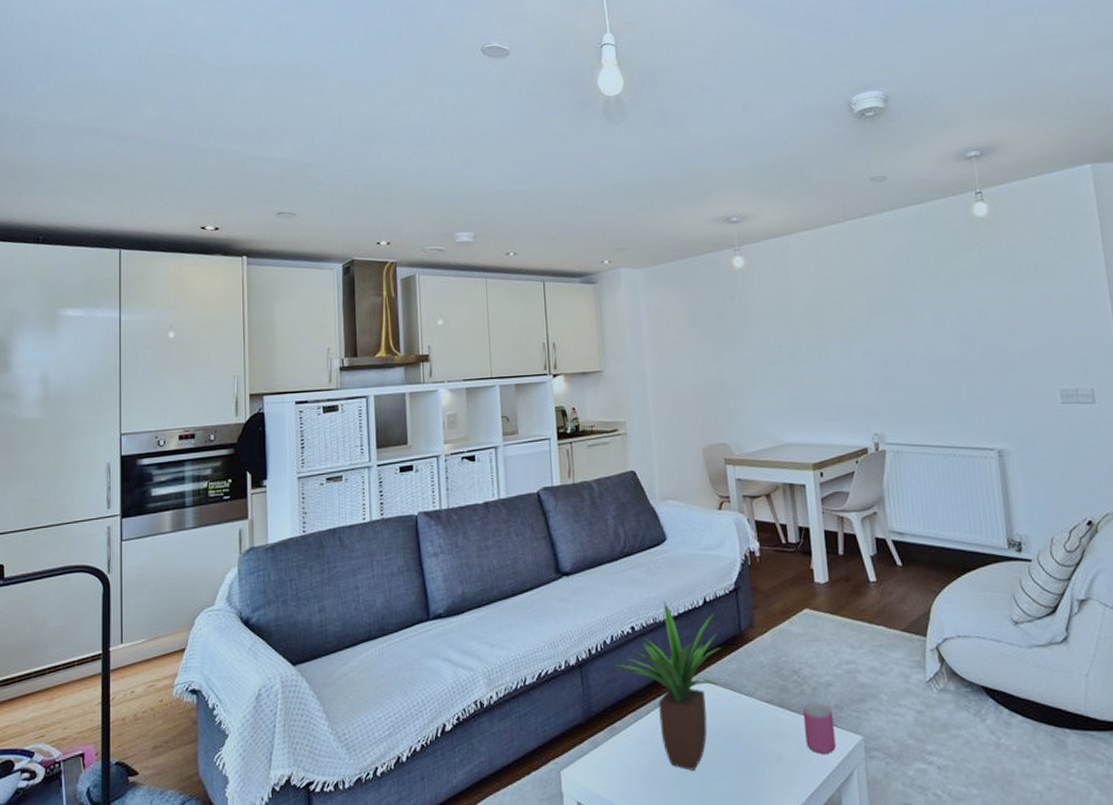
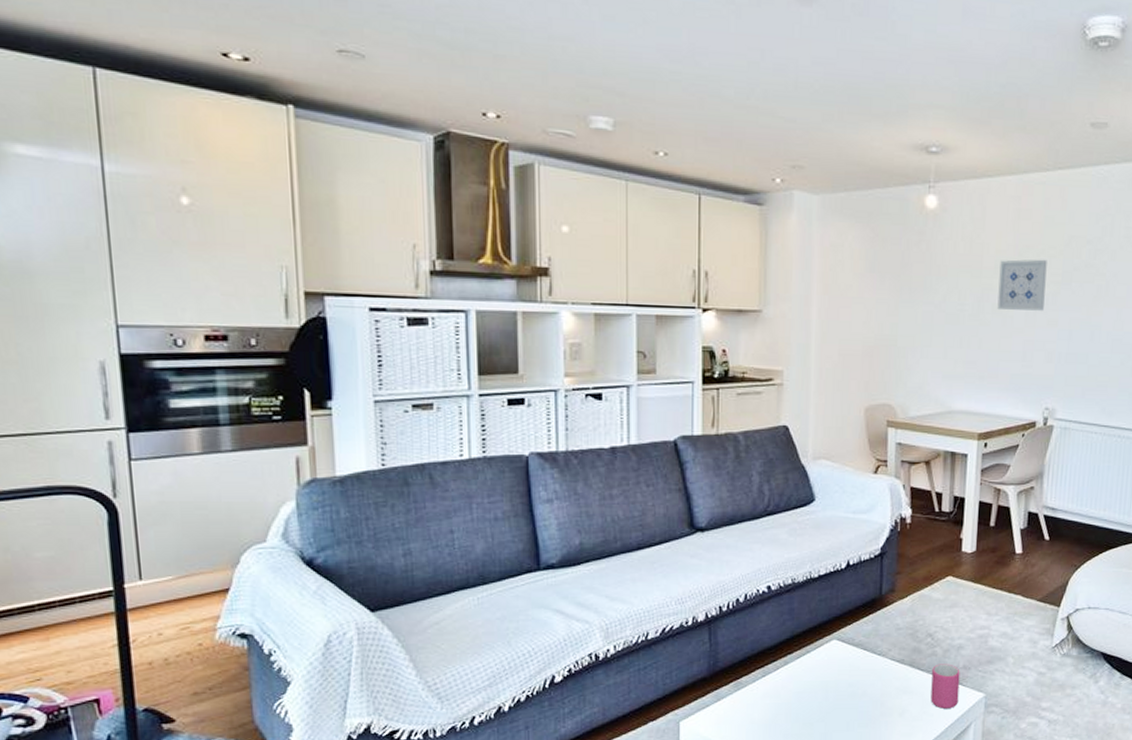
potted plant: present [612,601,722,771] -> none [744,562,860,722]
wall art: none [808,298,856,347] -> present [997,259,1047,311]

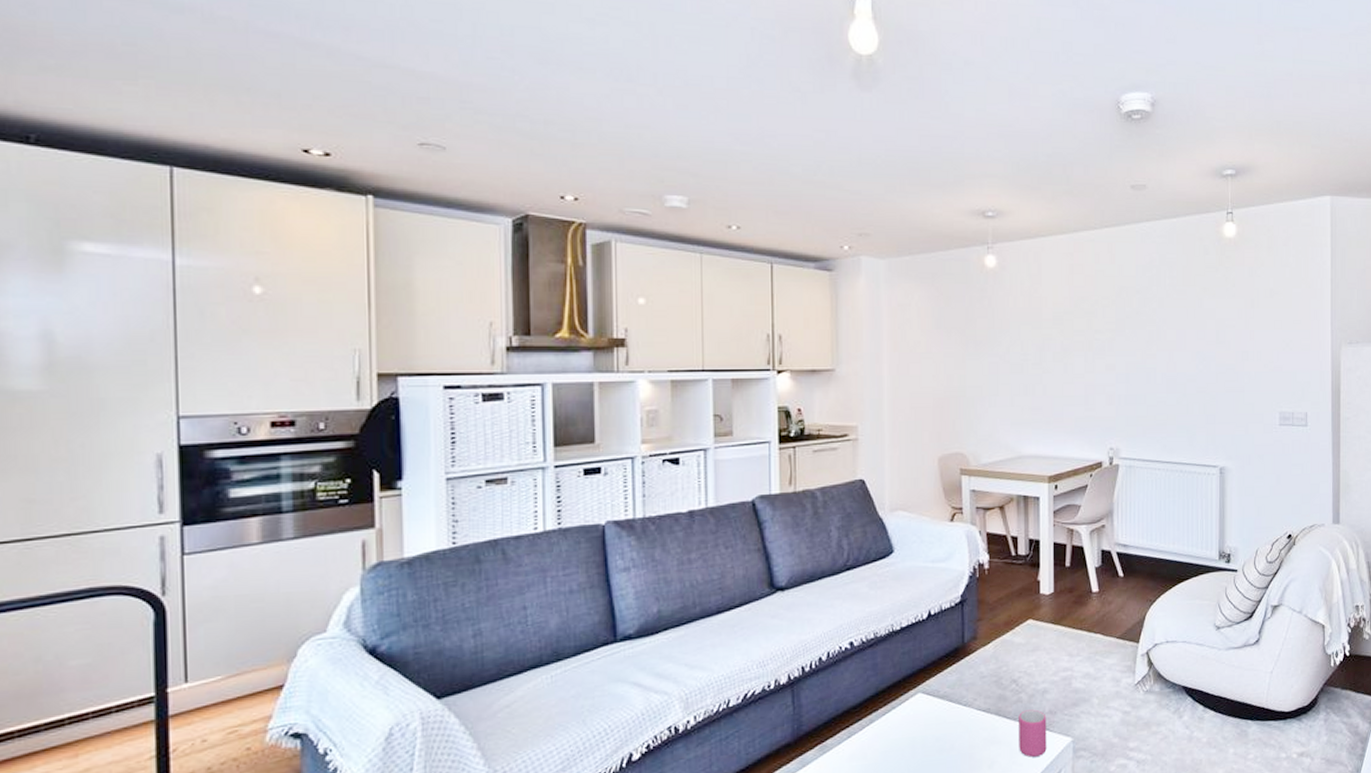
wall art: present [997,259,1047,311] -> none [1058,309,1101,357]

